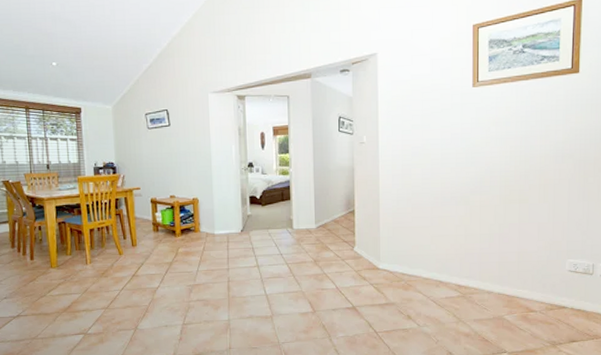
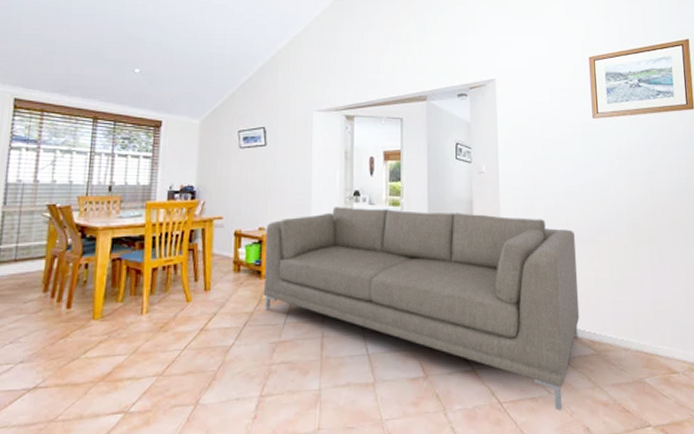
sofa: none [176,177,449,339] -> present [263,207,580,411]

